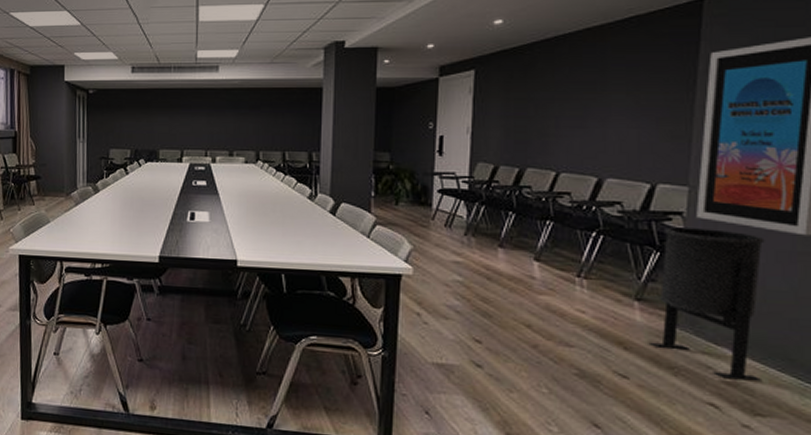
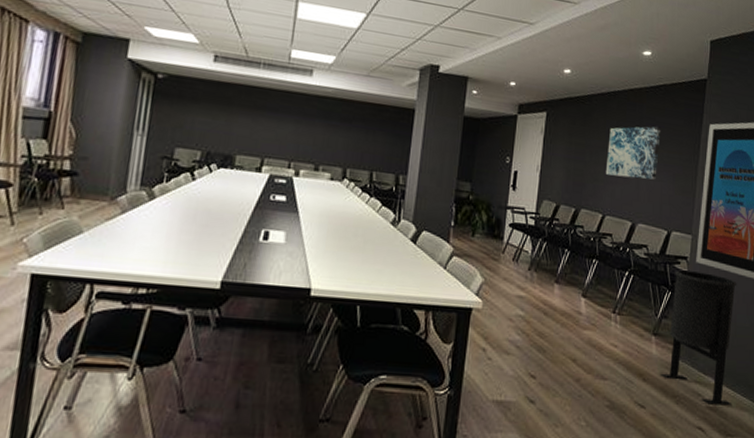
wall art: none [557,65,635,129] -> present [605,126,661,180]

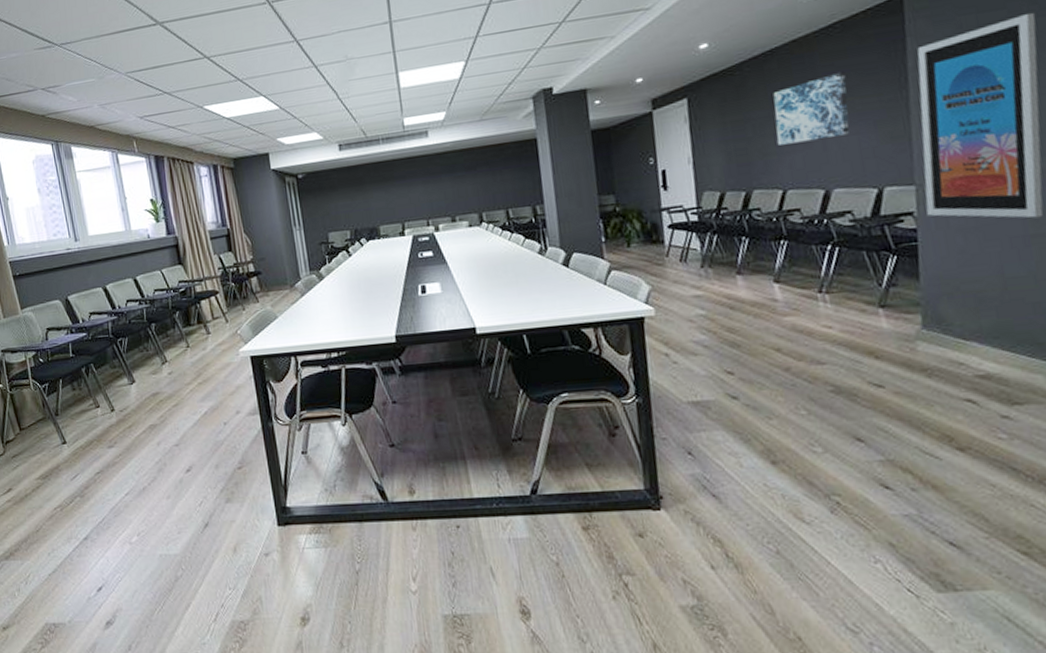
trash can: present [660,270,737,406] -> none [898,223,1015,373]

